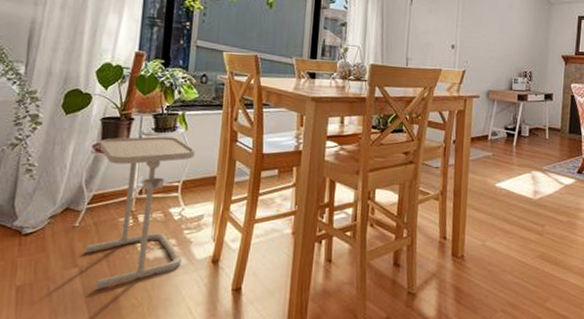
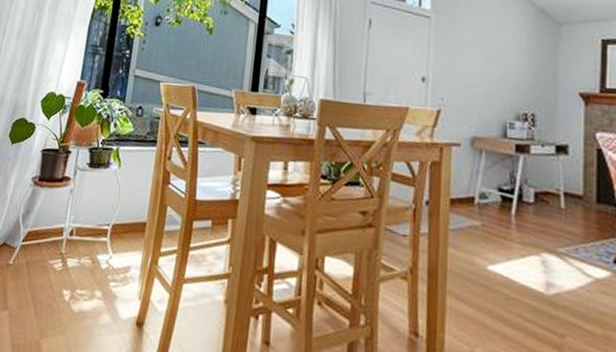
side table: present [86,136,195,289] -> none [17,171,127,339]

